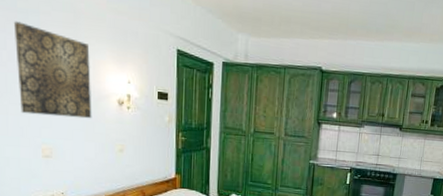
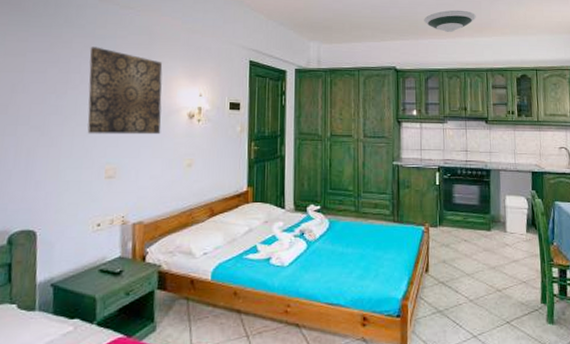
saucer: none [355,10,408,35] -> present [424,10,476,33]

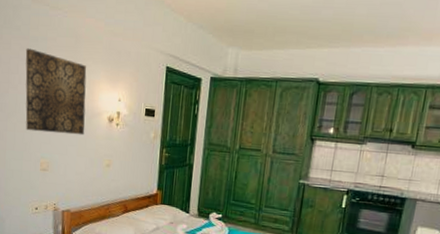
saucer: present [424,10,476,33] -> none [361,11,429,40]

